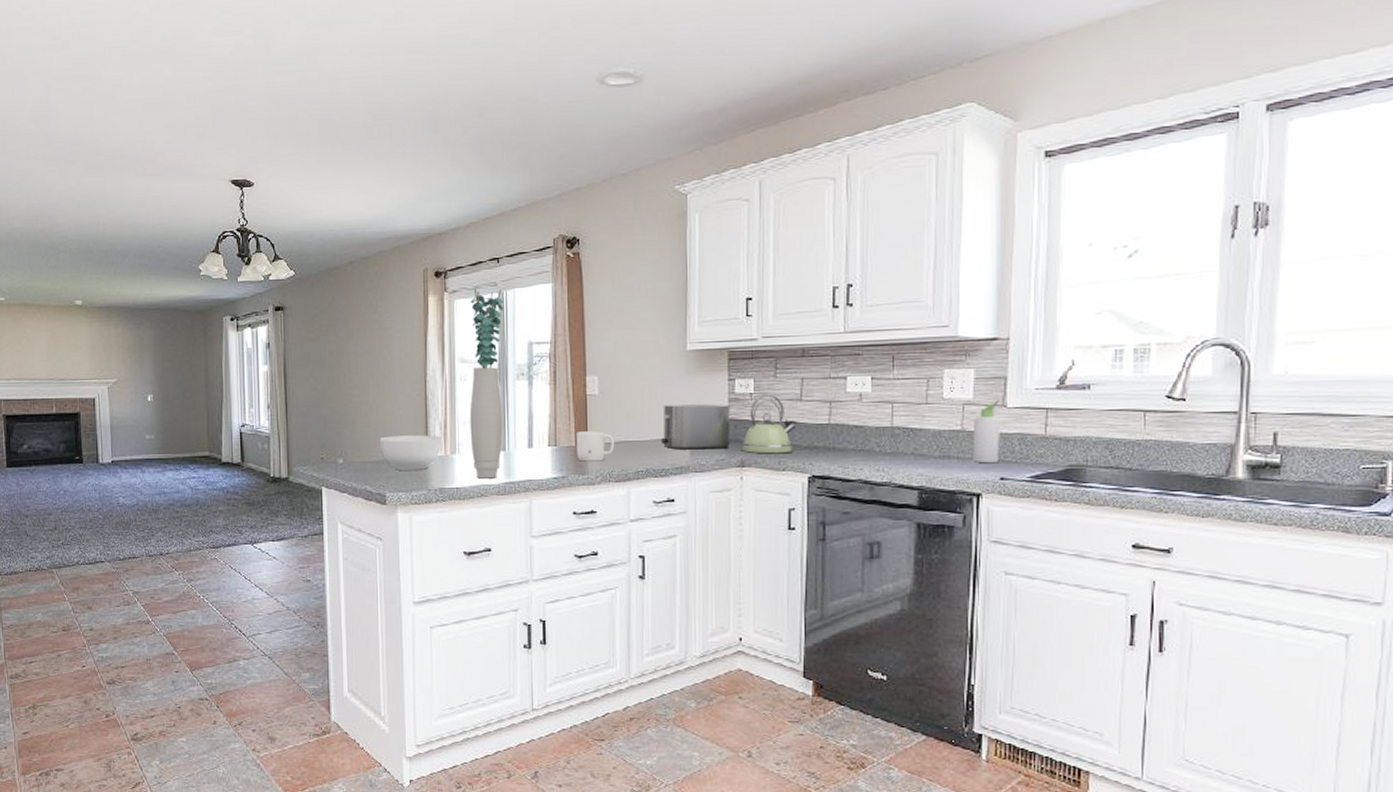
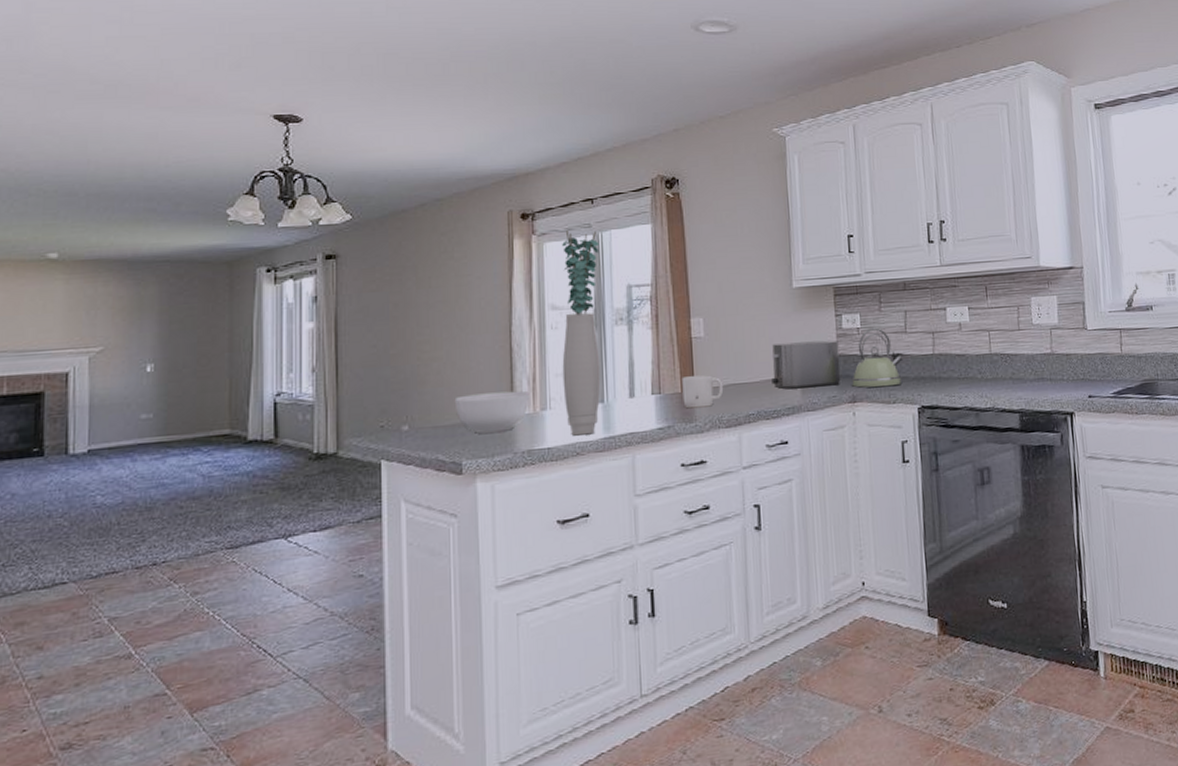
bottle: present [972,400,1001,464] -> none [1061,323,1086,384]

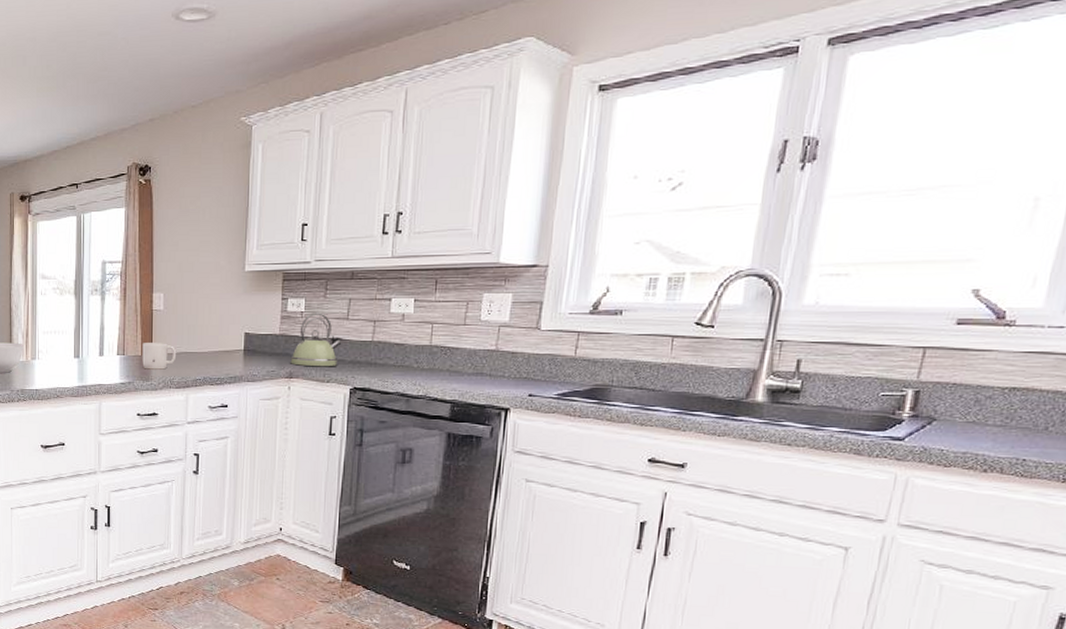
vase: present [562,231,601,436] -> none [48,212,81,382]
toaster: present [771,340,841,390] -> none [218,321,282,362]

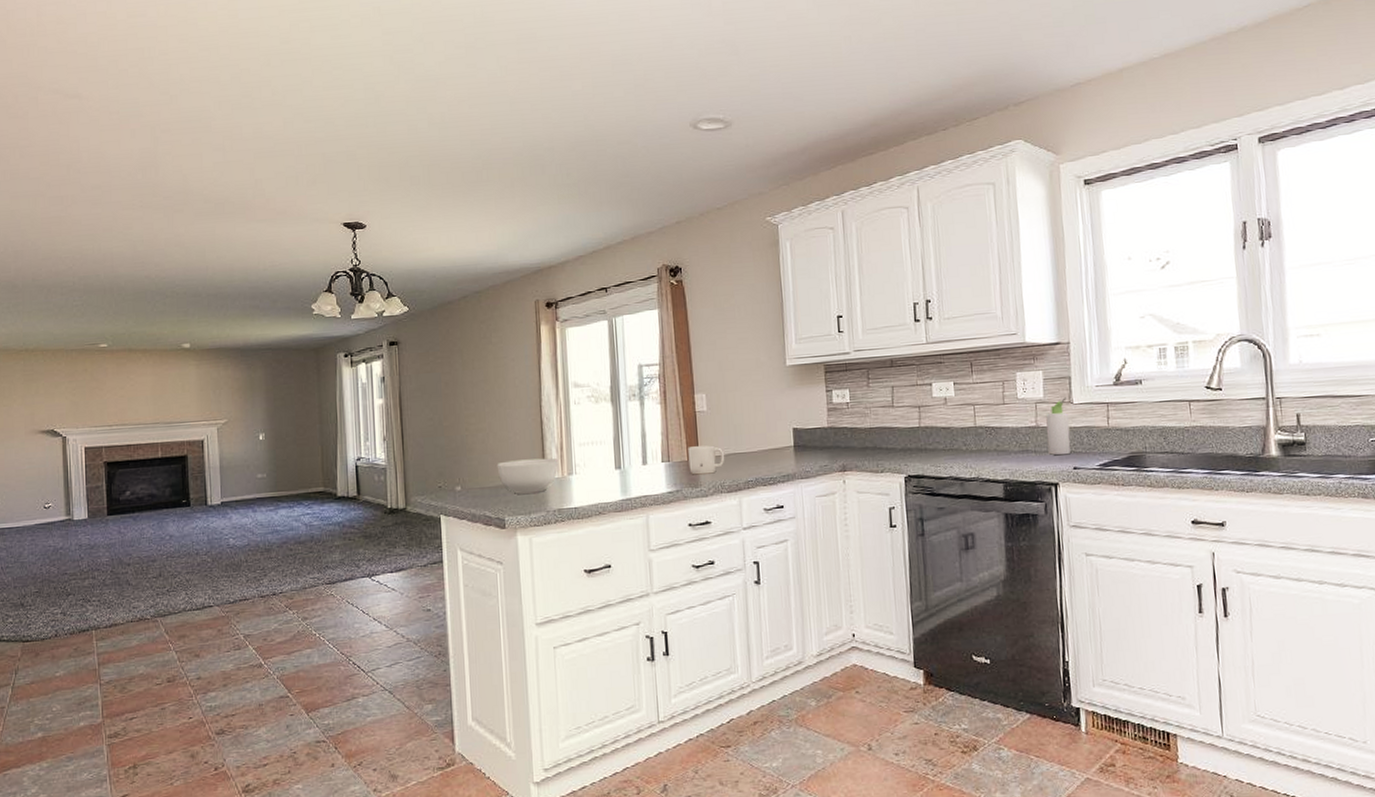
kettle: present [290,312,342,367] -> none [842,402,891,459]
bottle: none [504,323,534,381] -> present [1046,397,1071,456]

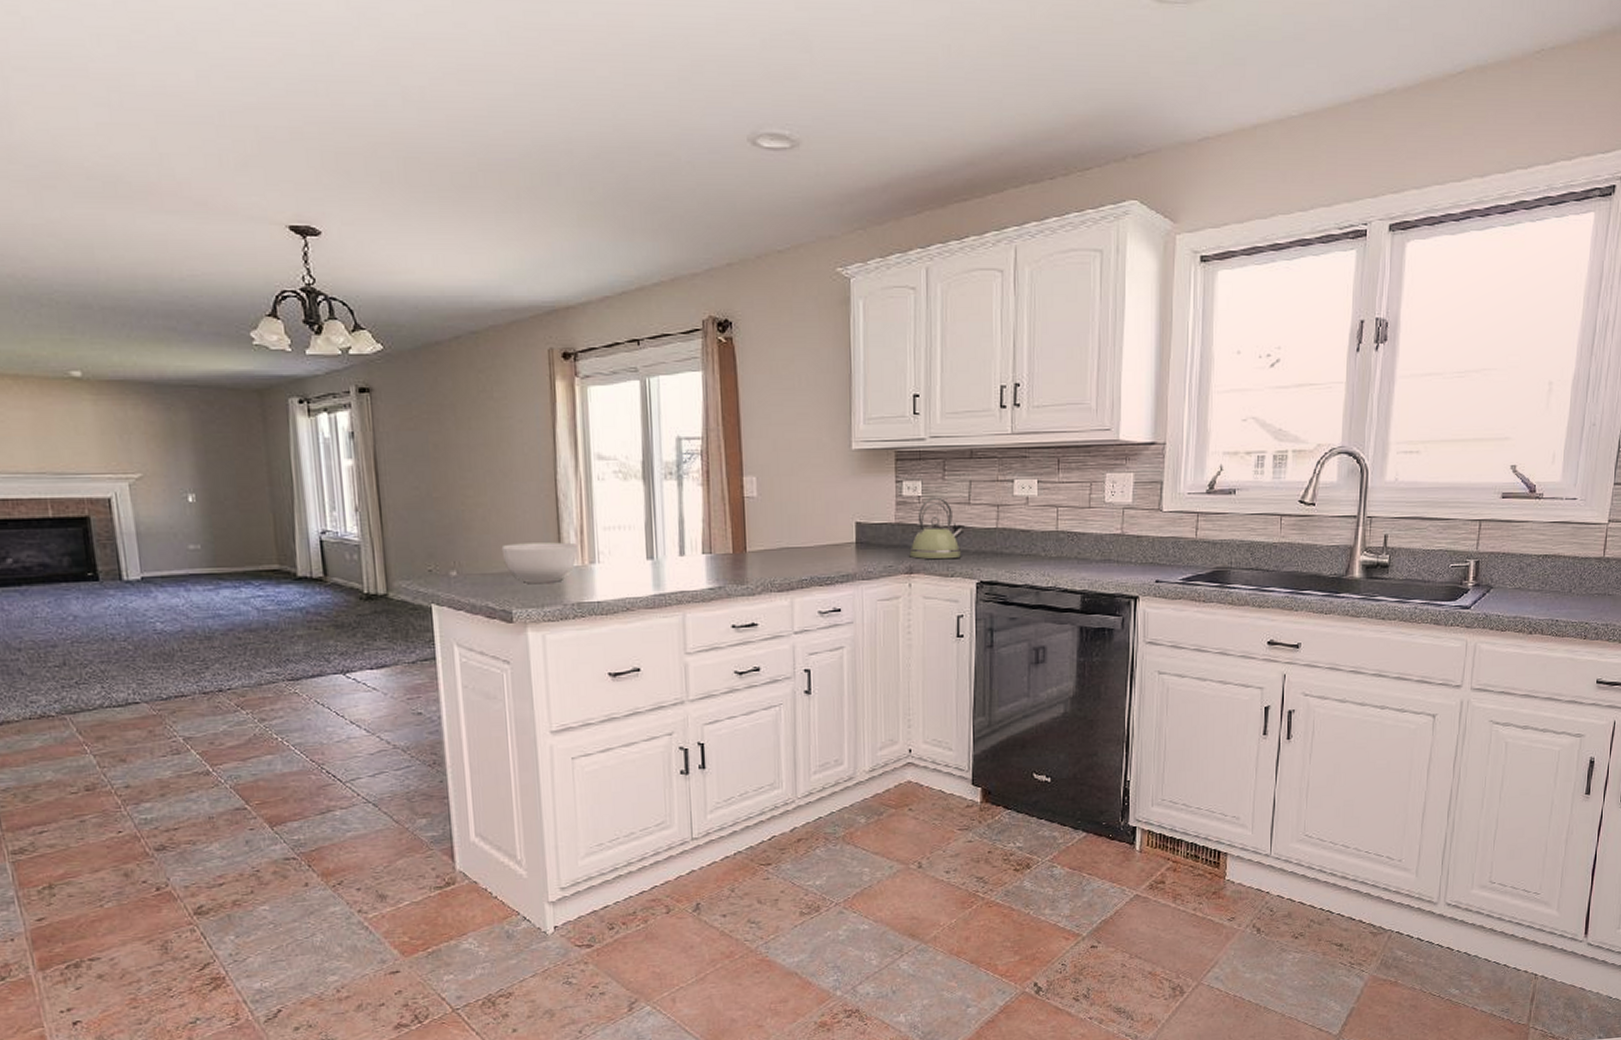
mug: present [688,445,725,475] -> none [733,537,777,570]
kettle: none [842,402,891,459] -> present [909,497,965,560]
bottle: present [1046,397,1071,456] -> none [1131,504,1157,567]

